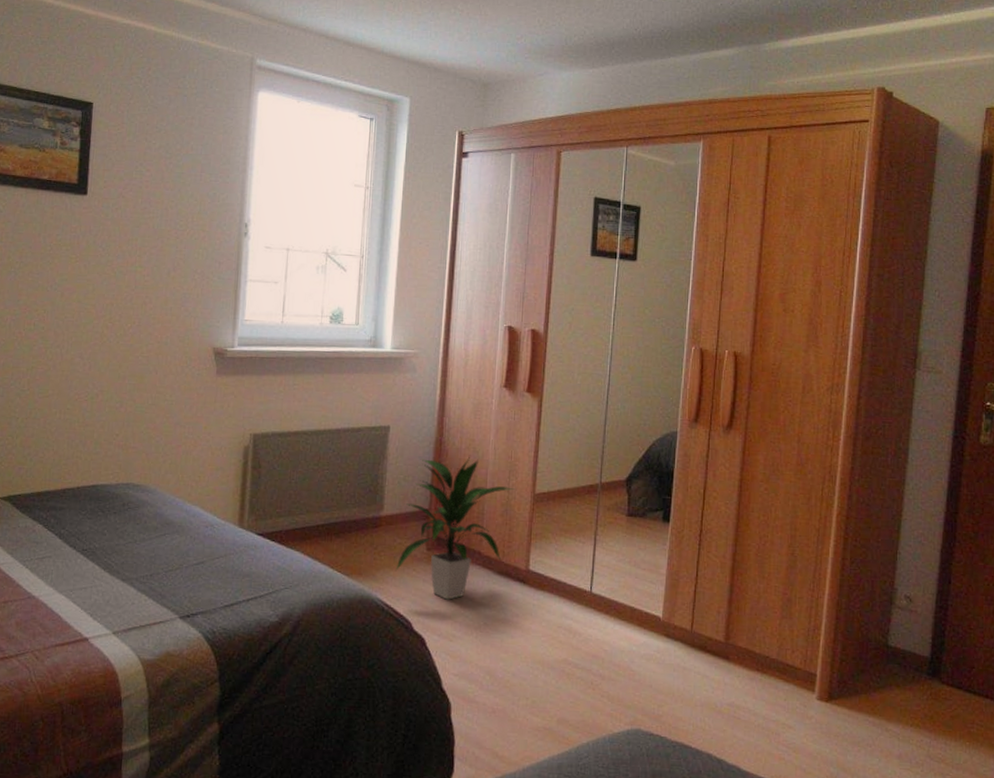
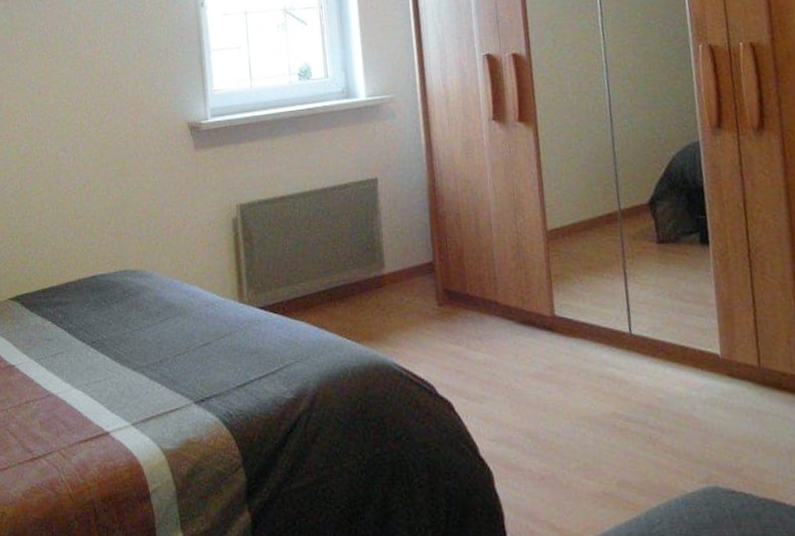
indoor plant: present [395,457,516,600] -> none [405,200,525,358]

